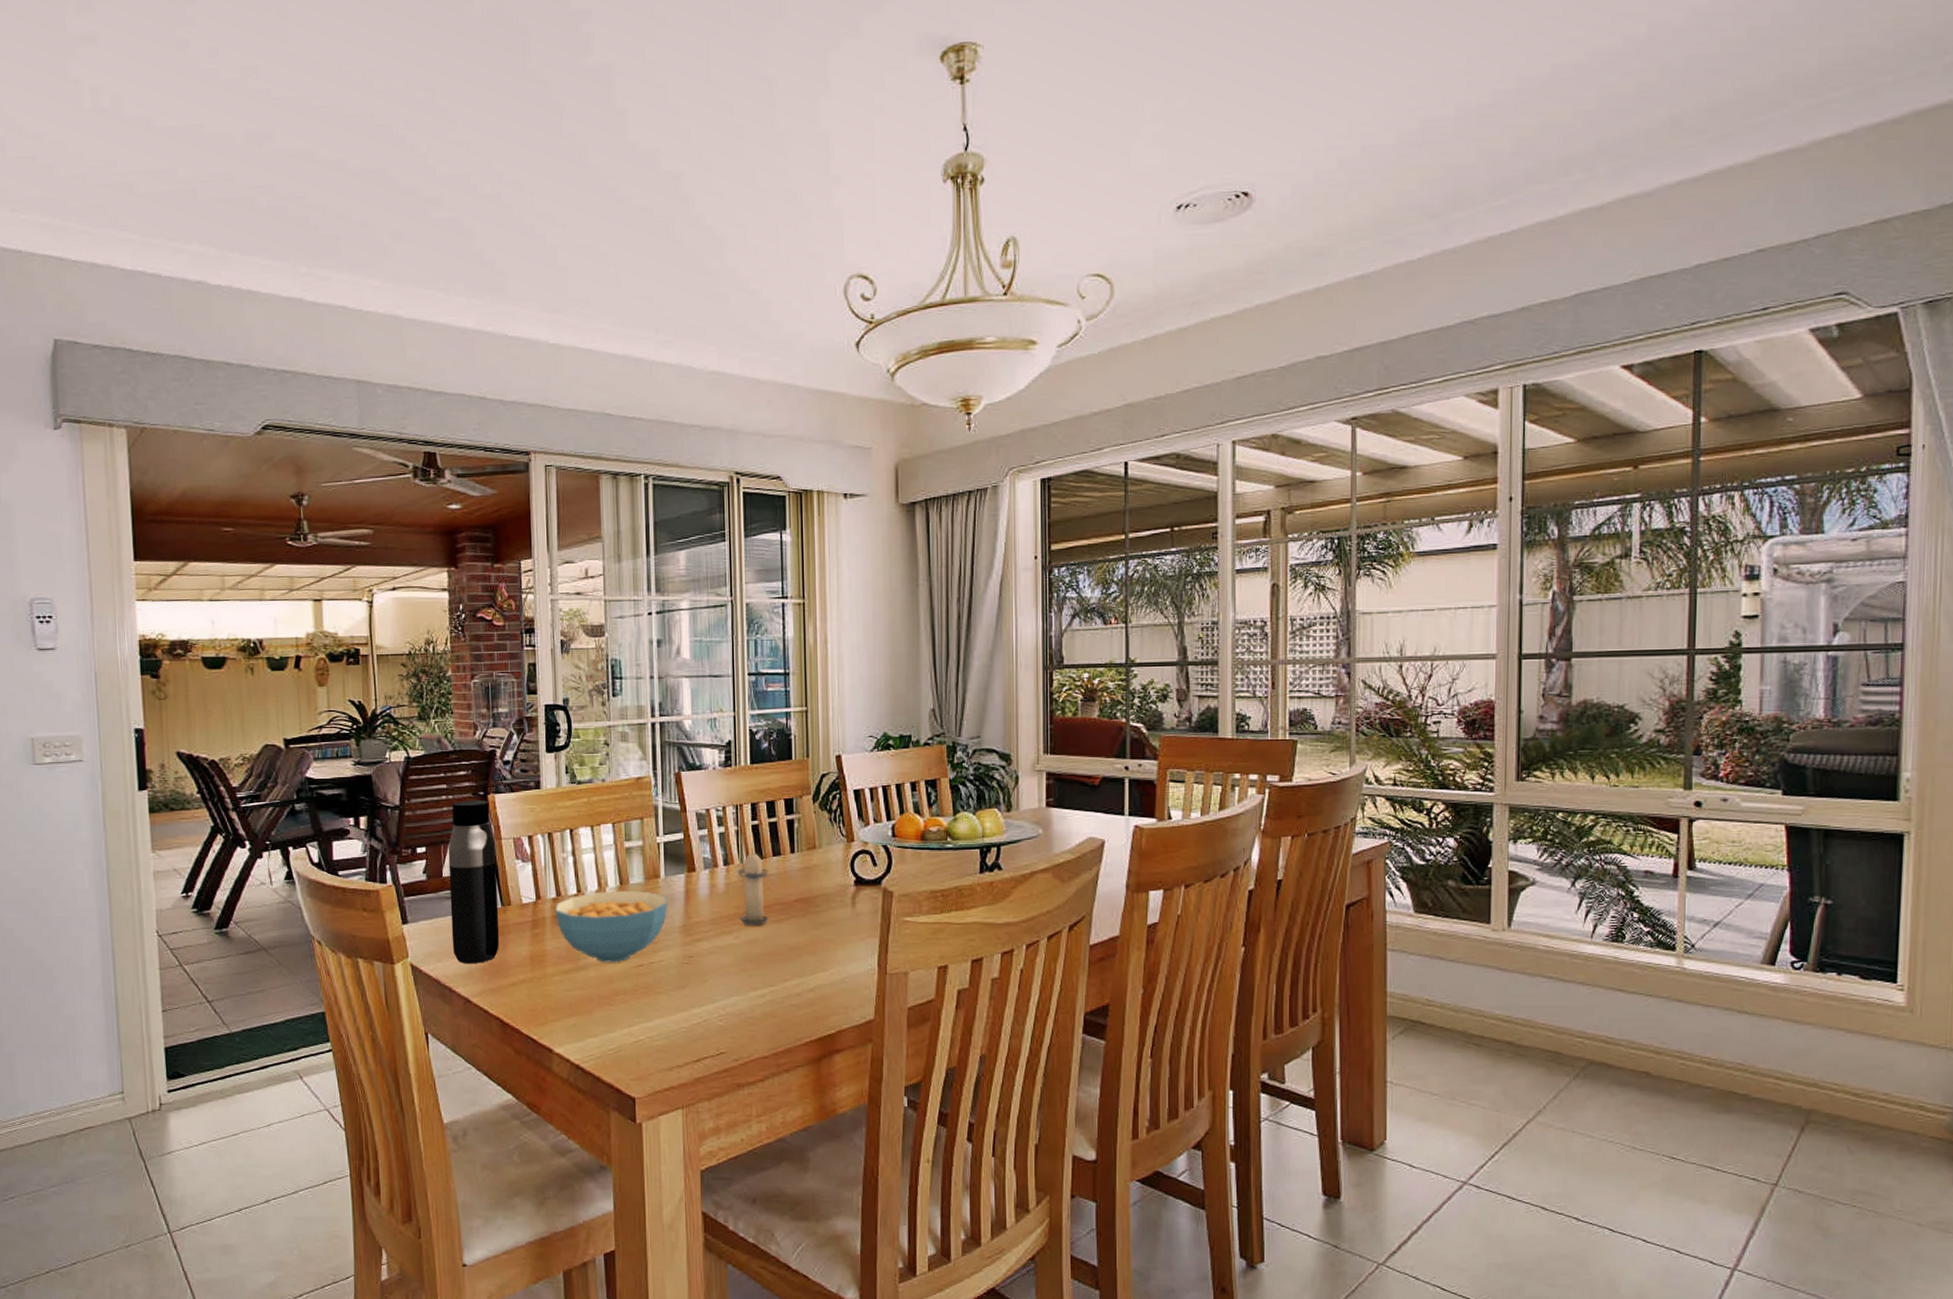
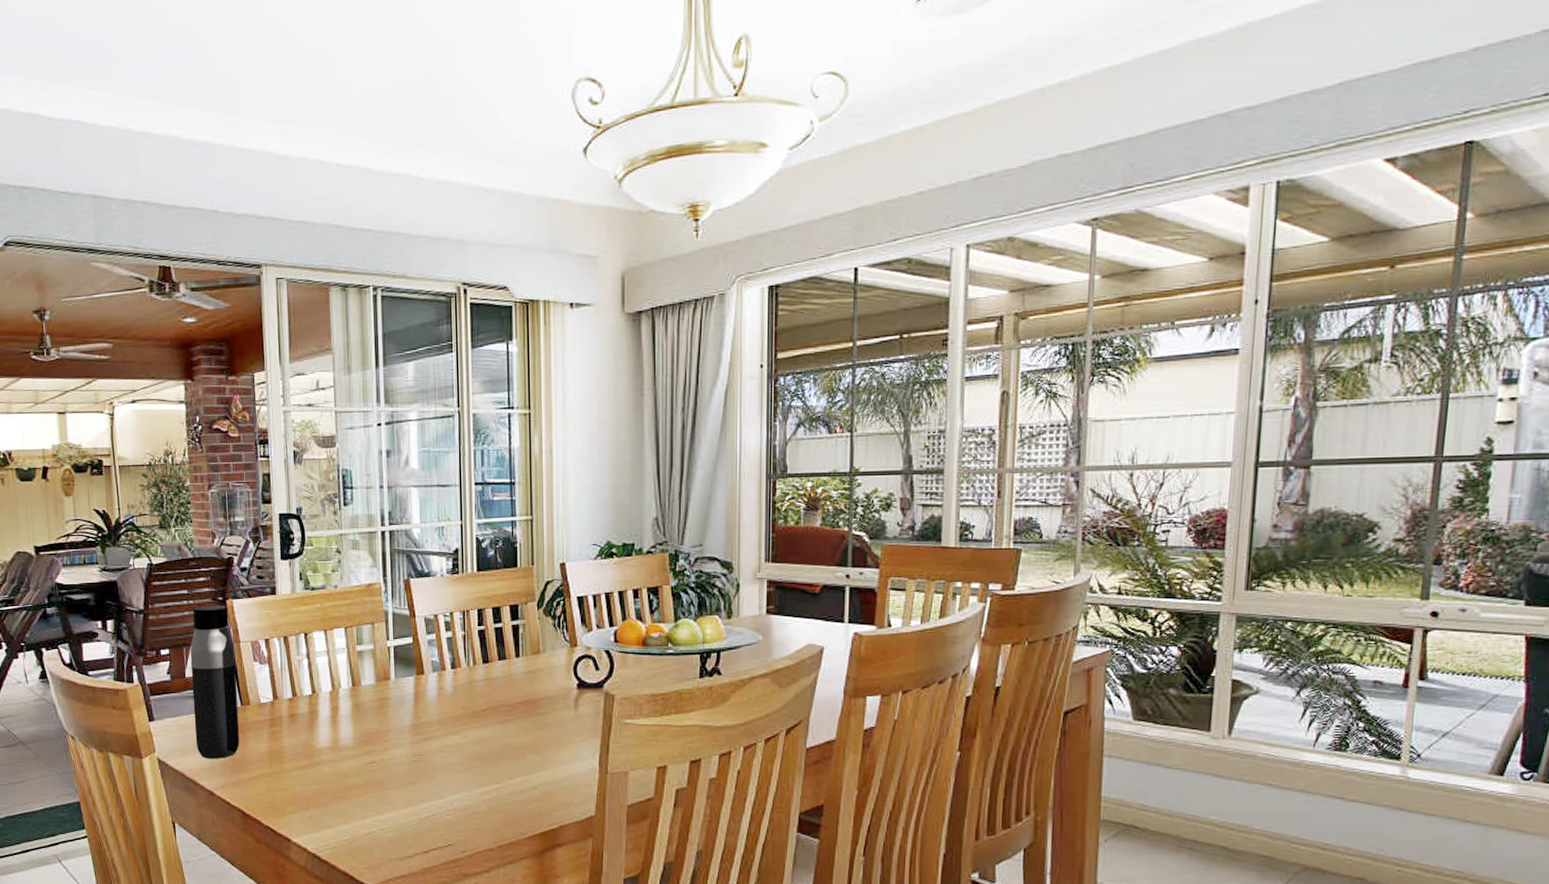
cereal bowl: present [555,890,668,963] -> none [291,691,398,760]
candle: present [737,848,769,926] -> none [464,652,495,726]

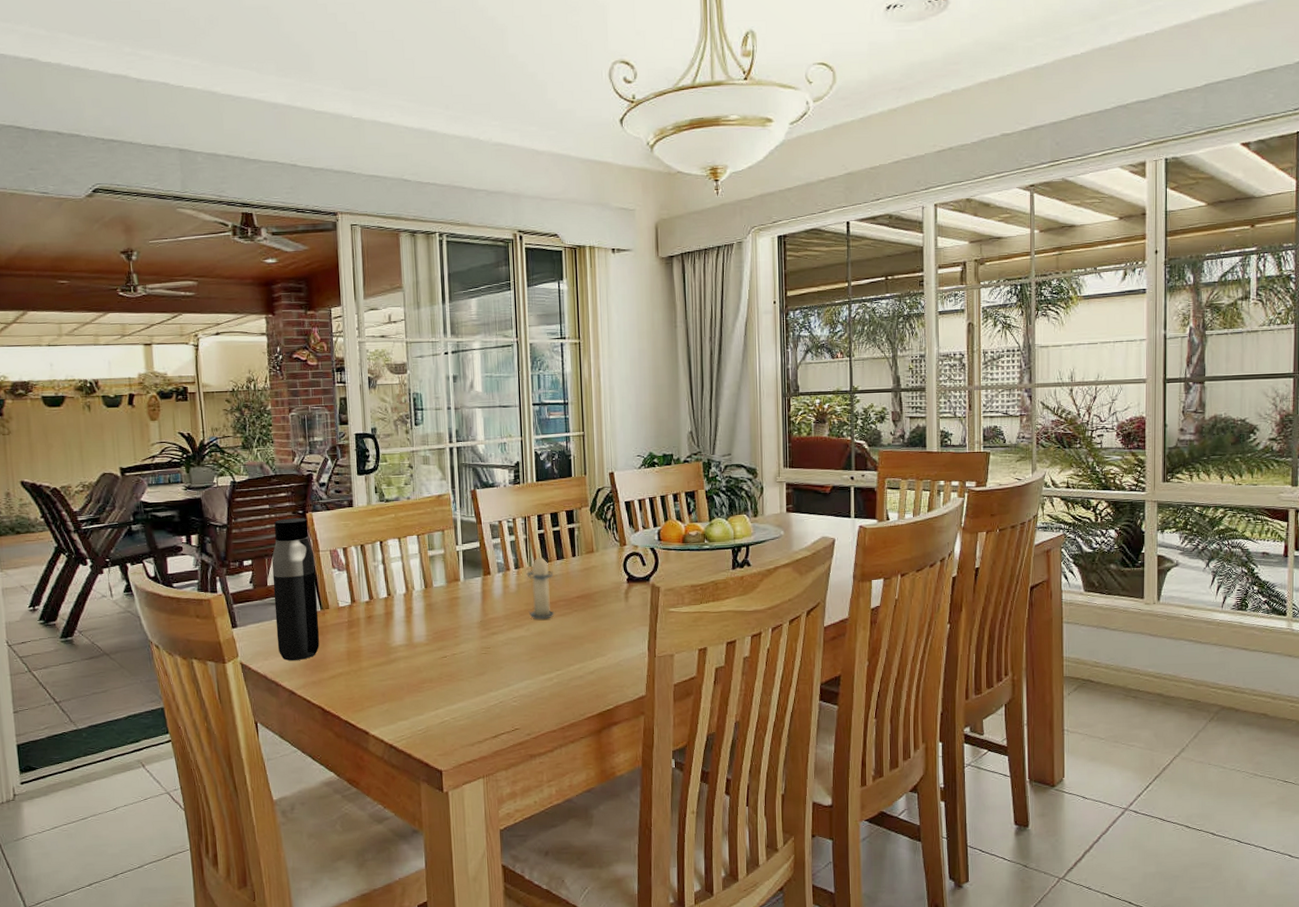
candle: none [464,652,495,726] -> present [526,553,555,620]

